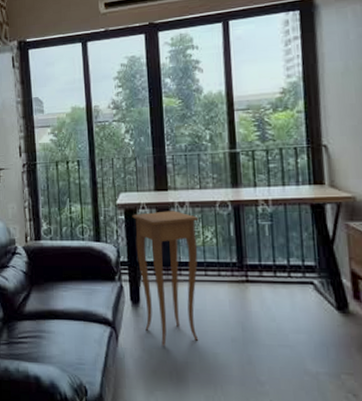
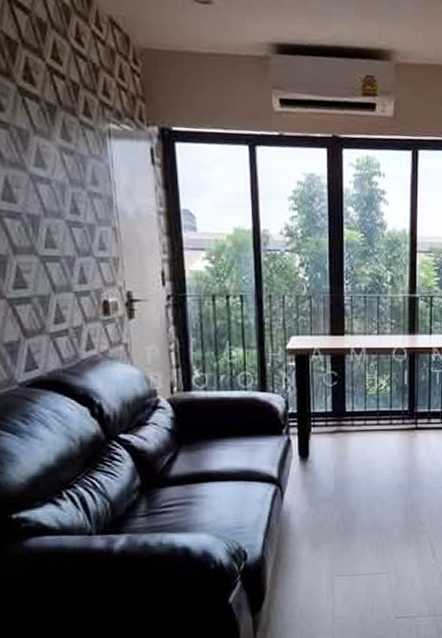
side table: present [132,210,199,346] -> none [304,357,374,499]

